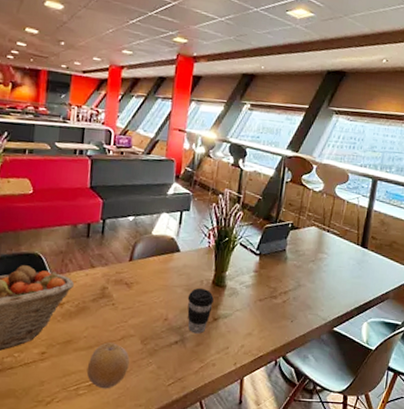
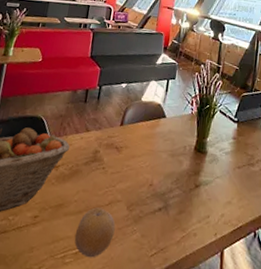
coffee cup: present [187,288,214,334] -> none [171,153,196,201]

